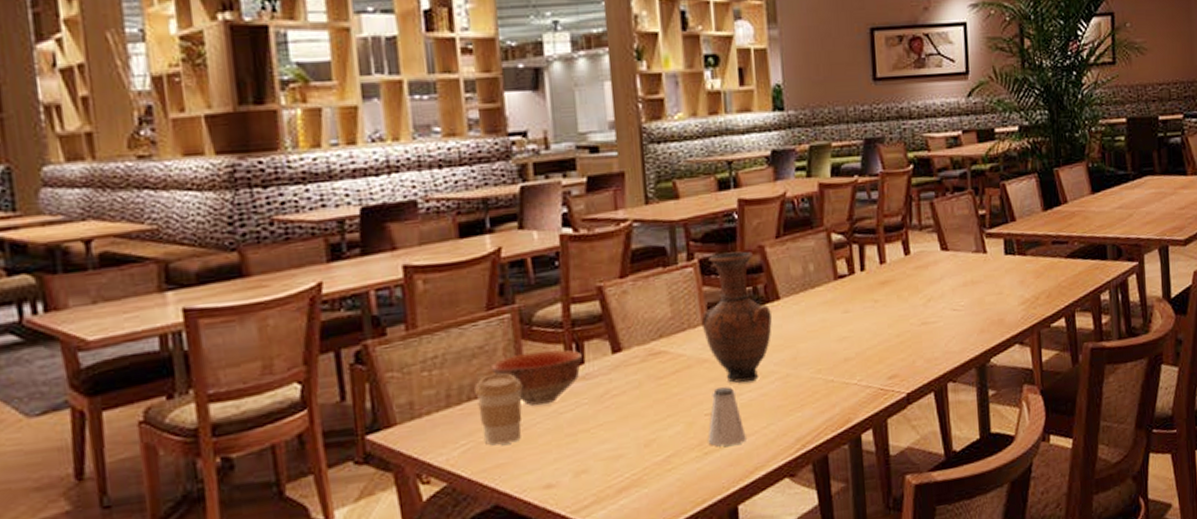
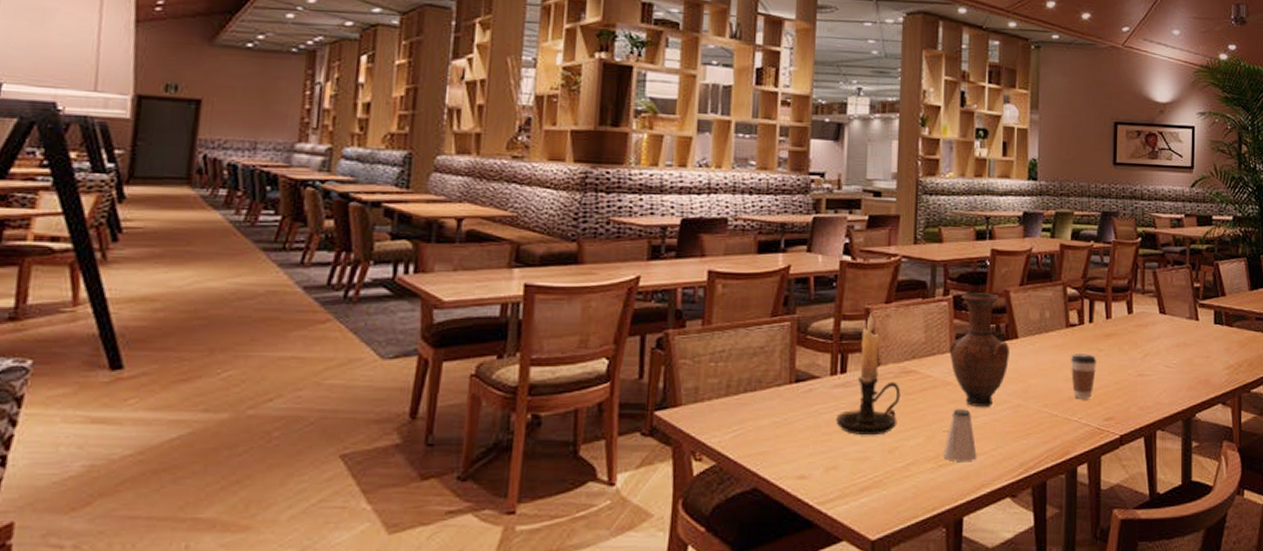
coffee cup: present [475,373,523,445] -> none [751,371,792,434]
bowl: present [490,349,582,405] -> none [767,357,845,403]
candle holder: none [579,292,651,432] -> present [836,313,901,436]
coffee cup: none [842,307,874,359] -> present [1070,354,1097,399]

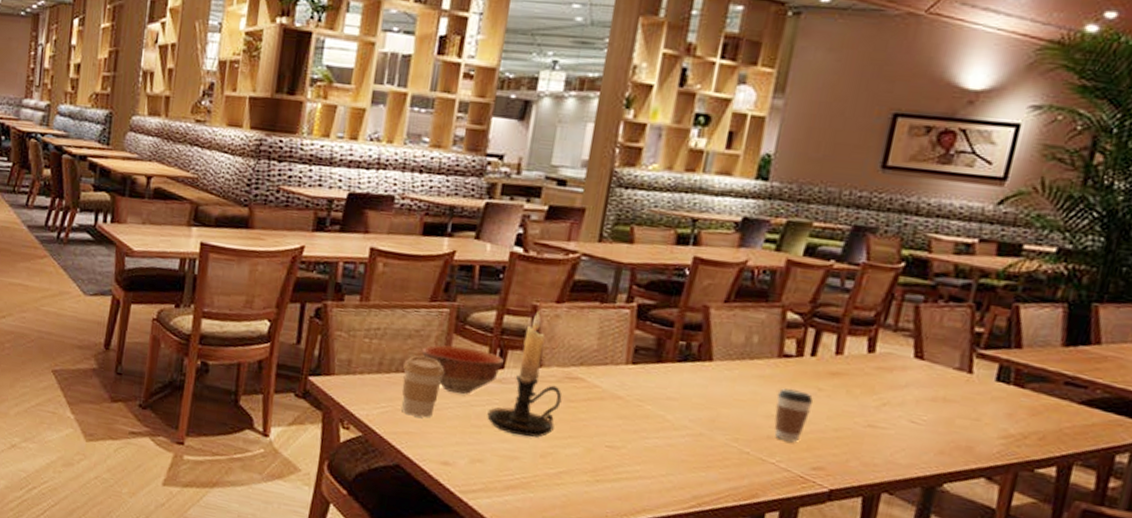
coffee cup: none [751,371,792,434] -> present [402,355,445,418]
bowl: none [767,357,845,403] -> present [421,345,504,394]
saltshaker: present [943,409,977,461] -> none [602,425,643,483]
vase: present [949,293,1009,408] -> none [624,303,700,431]

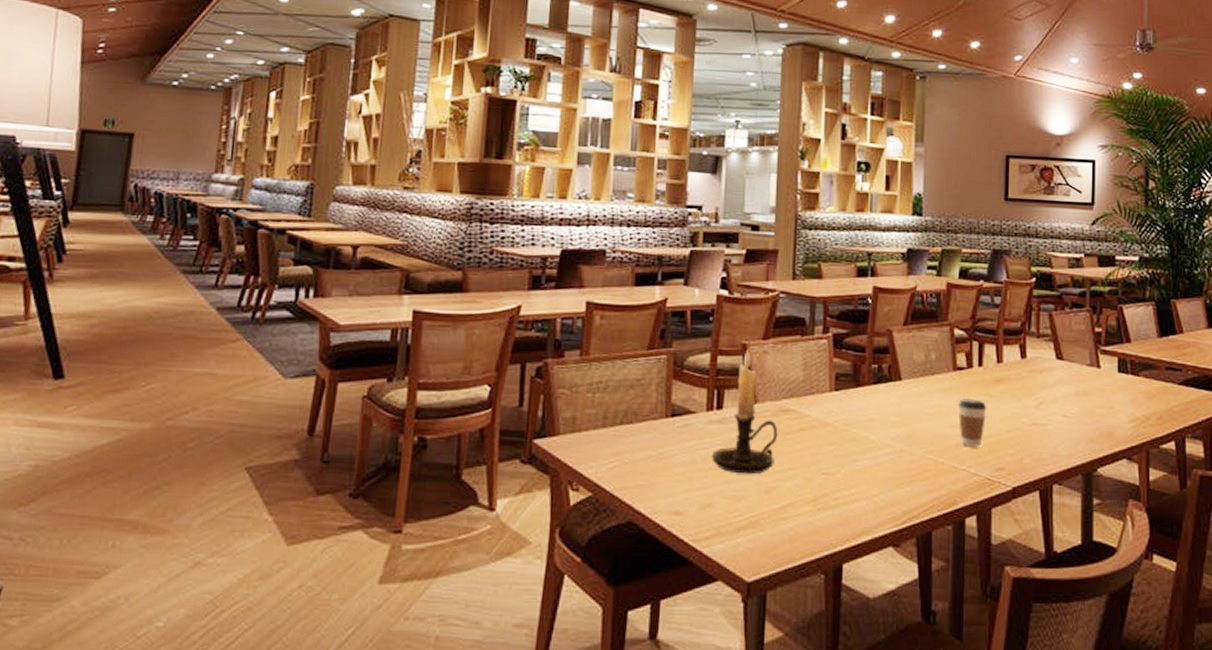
coffee cup: present [402,355,445,418] -> none [628,404,668,468]
bowl: present [421,345,504,394] -> none [643,391,722,438]

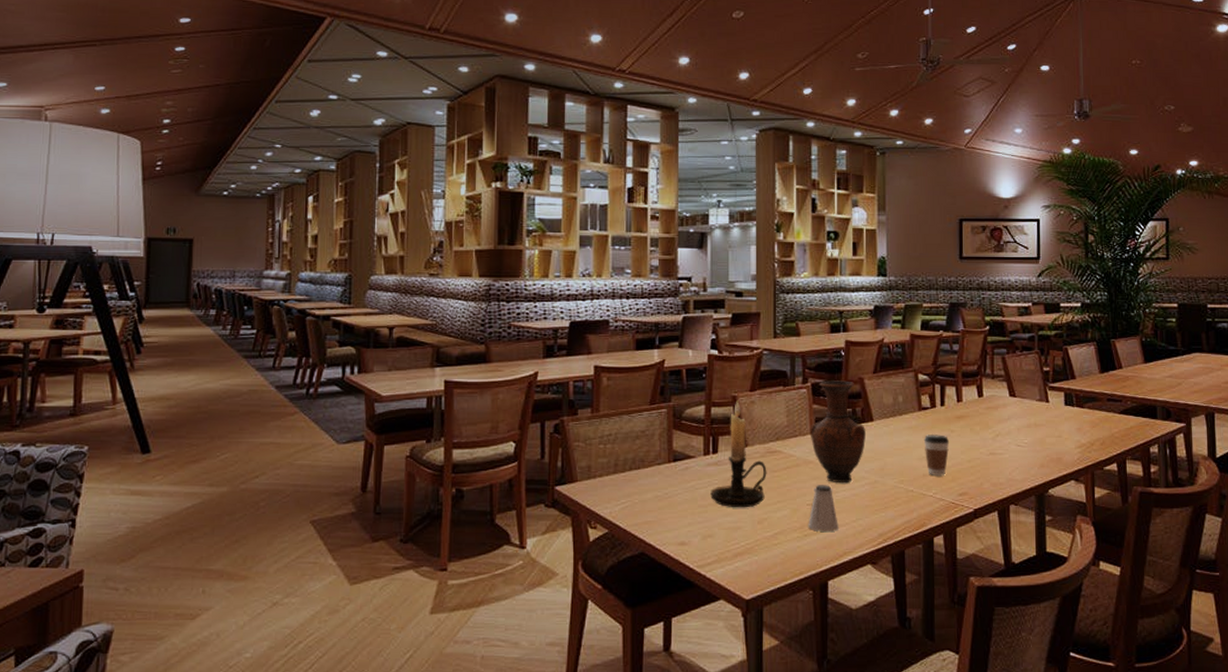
saltshaker: none [822,451,857,506] -> present [808,485,839,531]
vase: none [828,331,892,451] -> present [810,380,866,484]

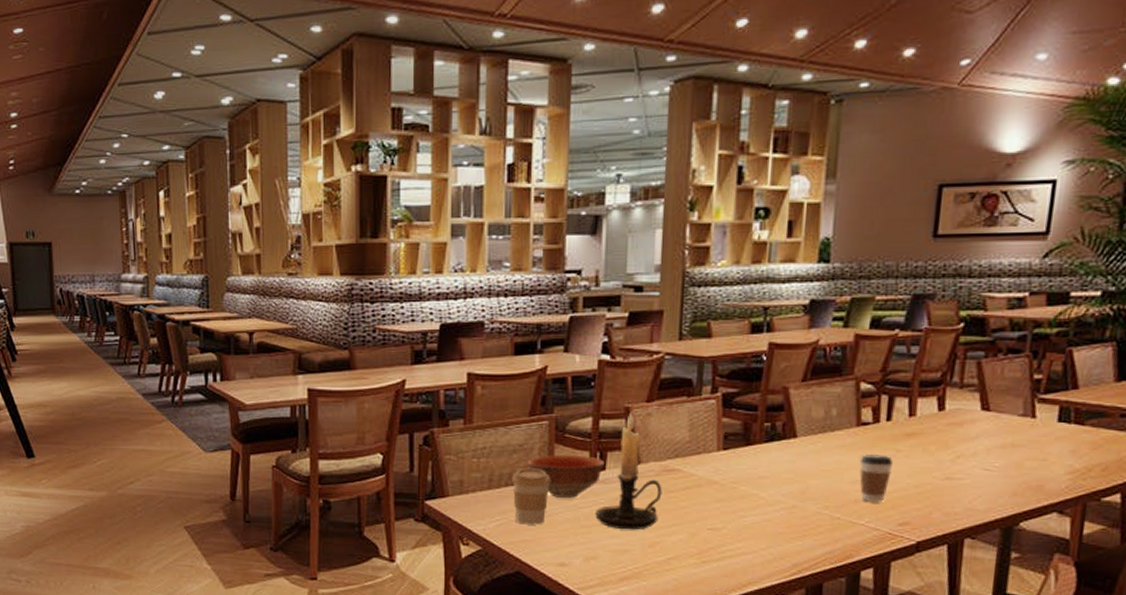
coffee cup: none [636,452,671,506] -> present [512,467,551,525]
bowl: none [648,439,716,480] -> present [526,454,604,498]
saltshaker: present [808,485,839,531] -> none [707,508,744,559]
vase: present [810,380,866,484] -> none [716,390,786,508]

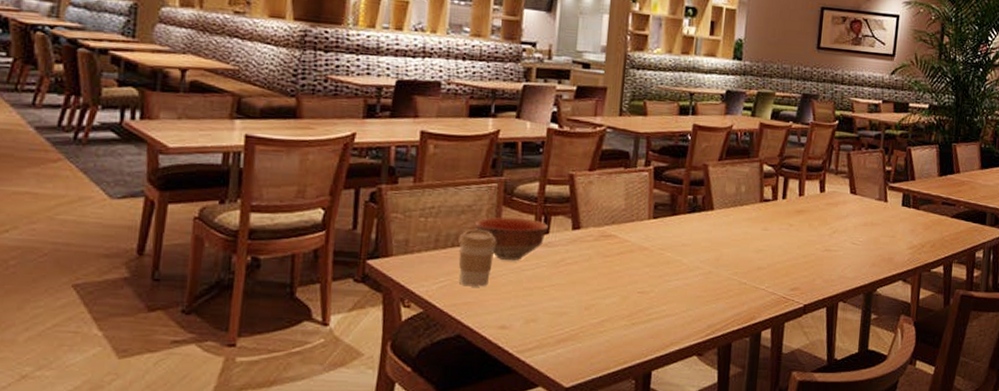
candle holder: present [595,412,662,530] -> none [537,179,600,293]
coffee cup: present [859,454,894,502] -> none [761,227,787,269]

